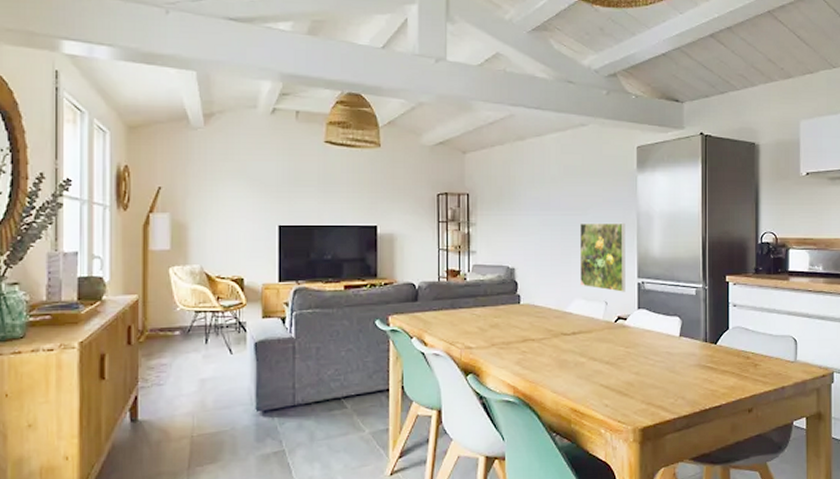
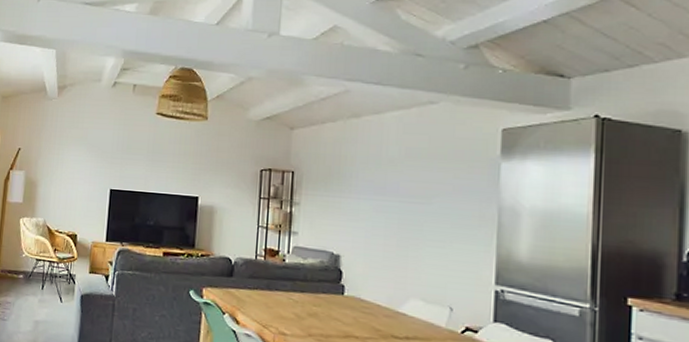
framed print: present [579,222,626,292] -> none [419,214,482,299]

